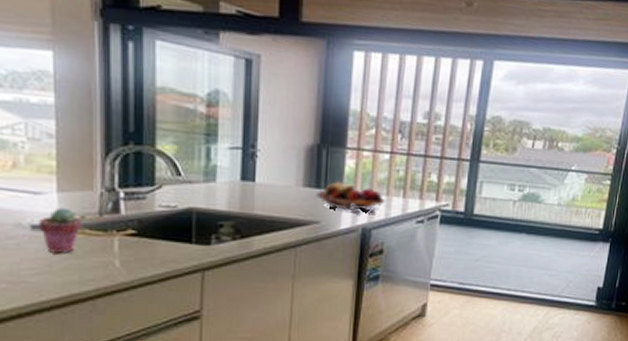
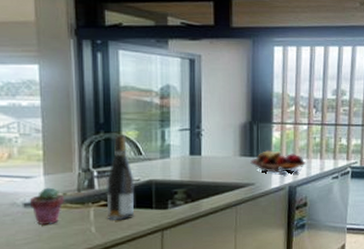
wine bottle: none [134,147,170,256] -> present [106,134,135,221]

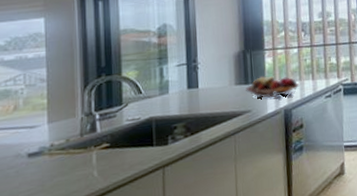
potted succulent: present [29,187,65,225] -> none [33,135,68,174]
wine bottle: present [106,134,135,221] -> none [108,75,136,162]

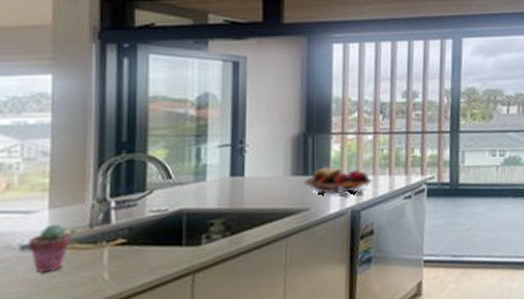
potted succulent: none [33,135,68,174] -> present [27,224,73,273]

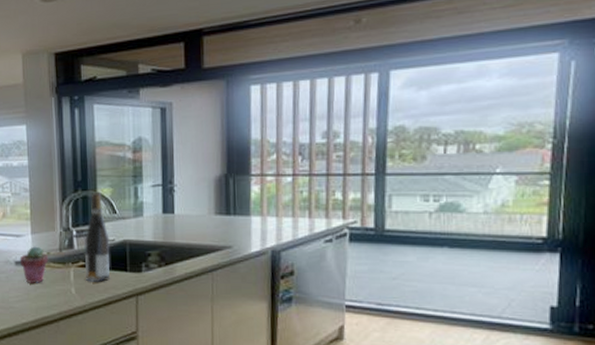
wine bottle: none [125,154,161,264] -> present [84,191,110,283]
fruit basket: present [304,167,373,197] -> none [227,207,293,236]

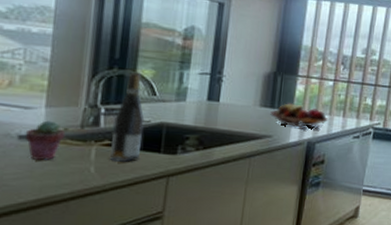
fruit basket: none [227,207,293,236] -> present [270,103,329,130]

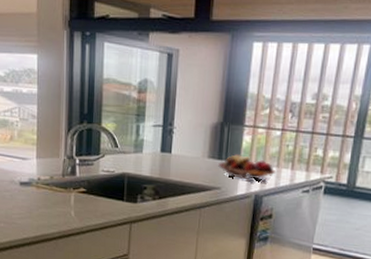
potted succulent: present [24,120,66,160] -> none [24,170,52,204]
wine bottle: present [110,71,145,163] -> none [85,125,110,209]

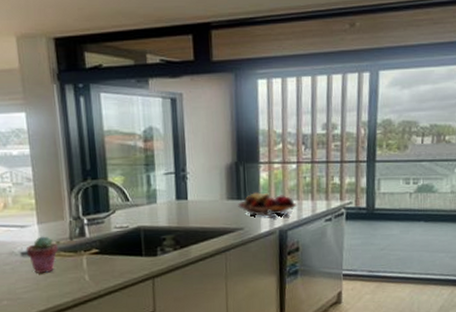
potted succulent: none [24,170,52,204] -> present [25,236,59,273]

